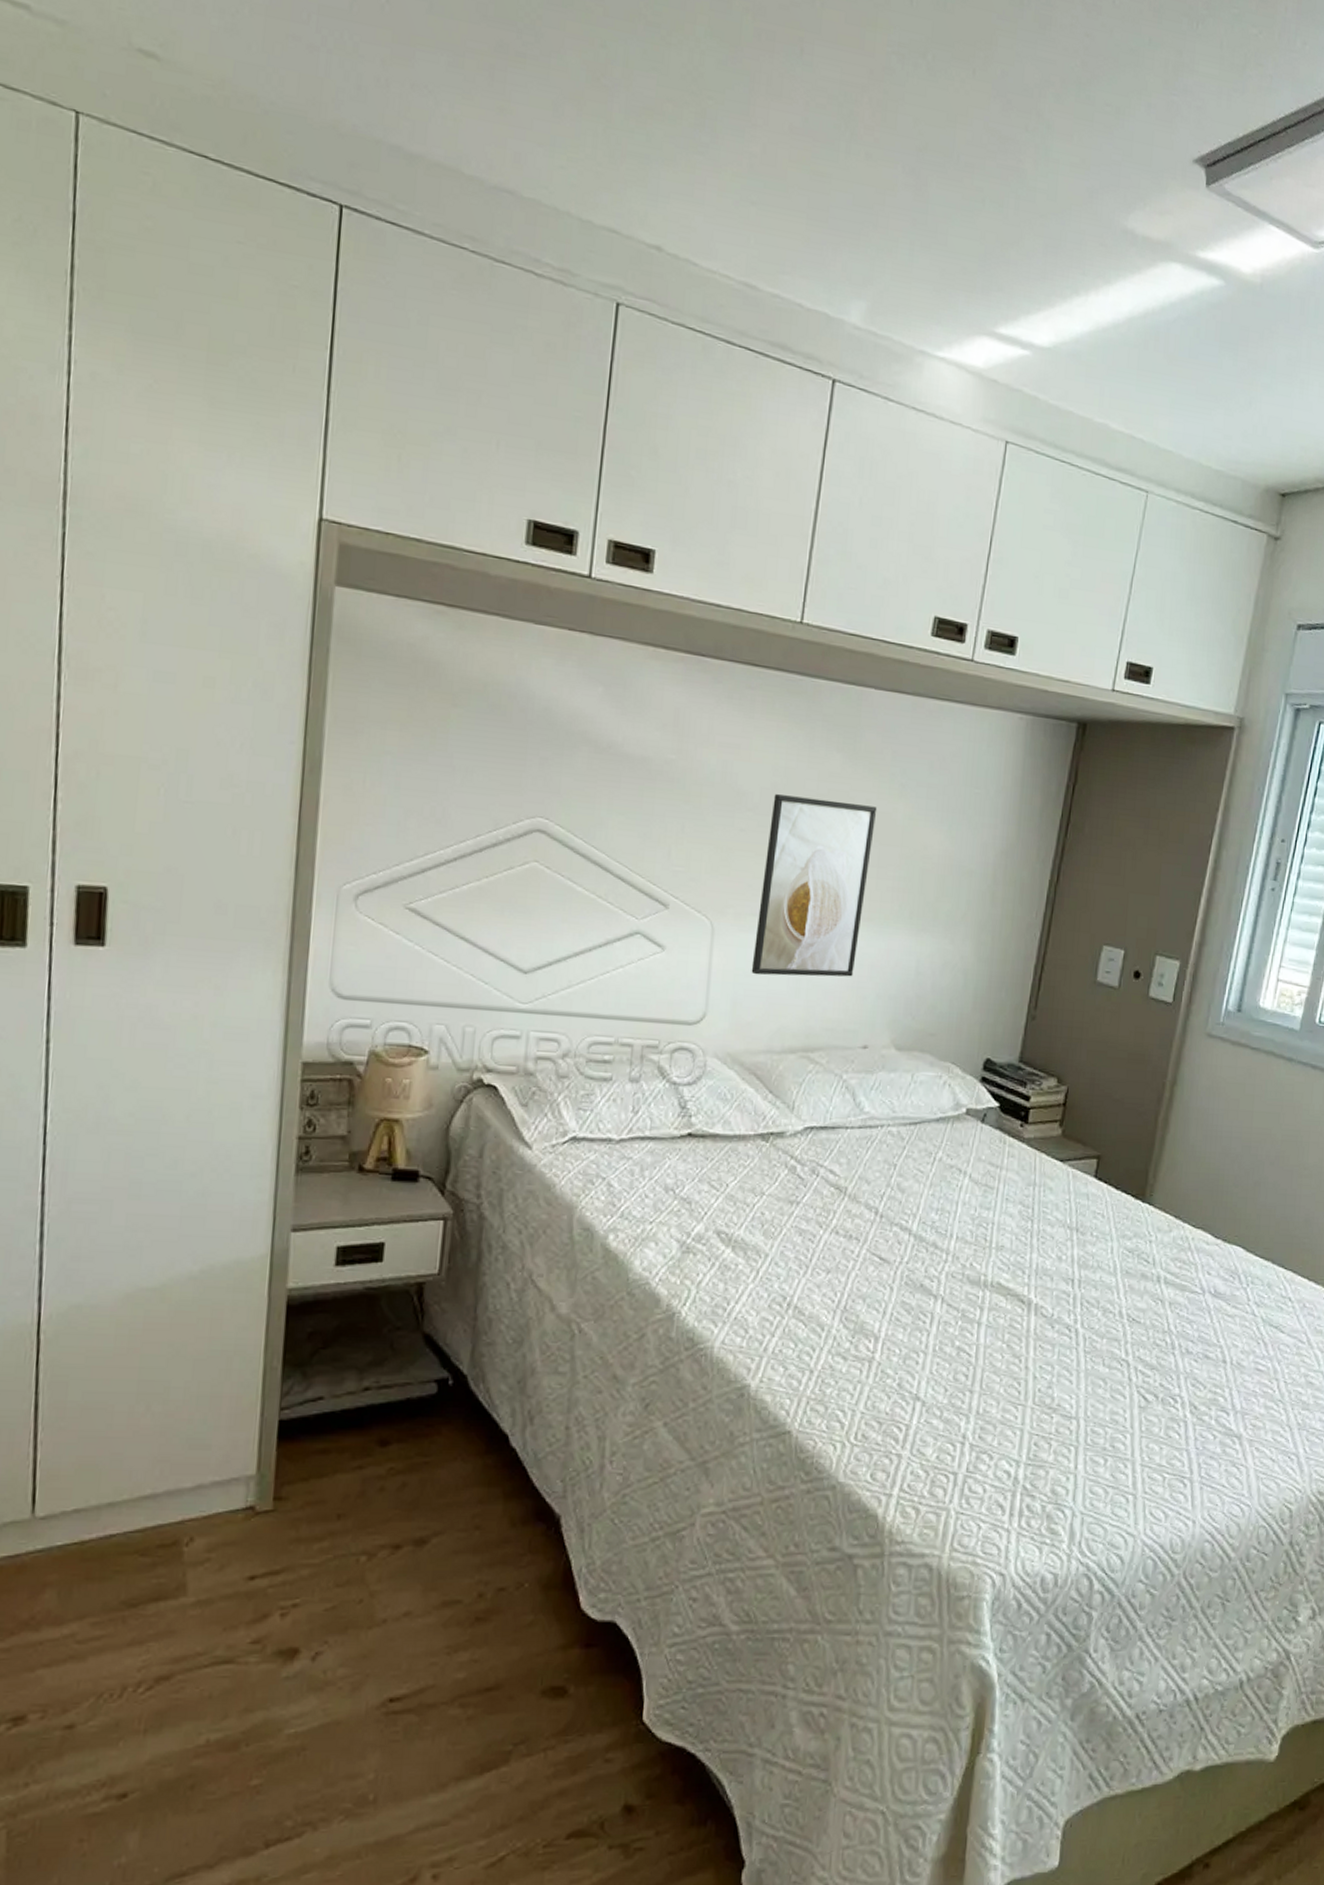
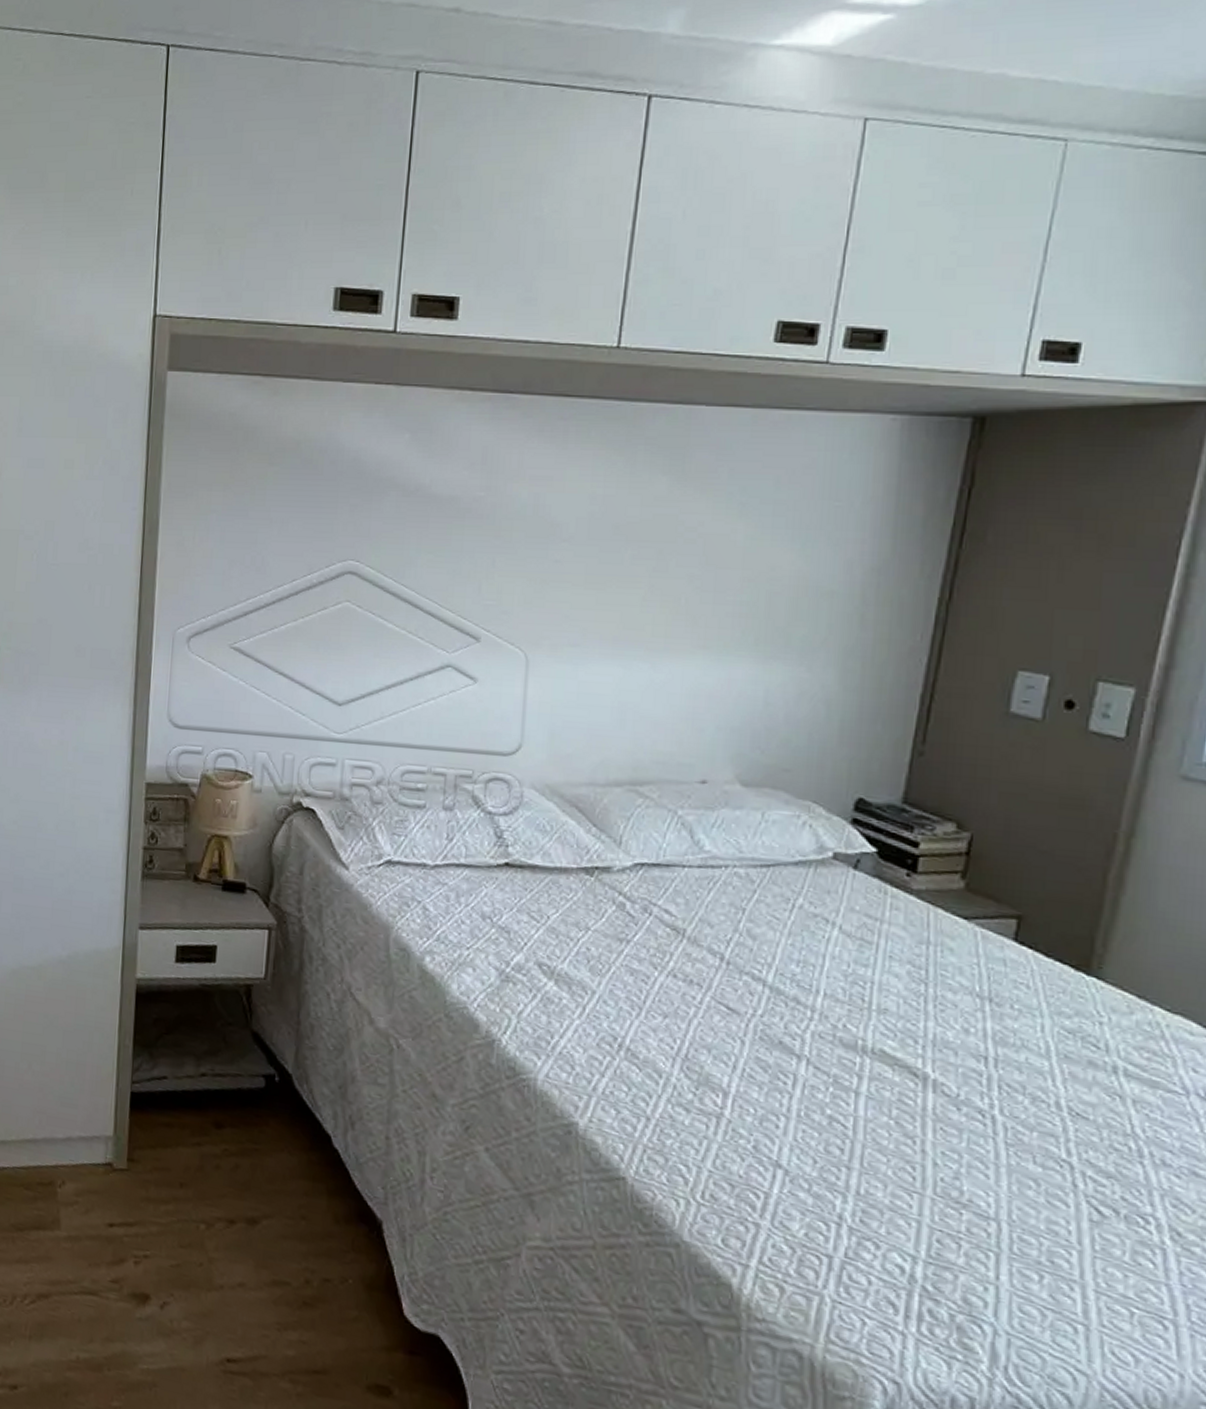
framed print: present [751,794,877,977] -> none [570,523,712,708]

